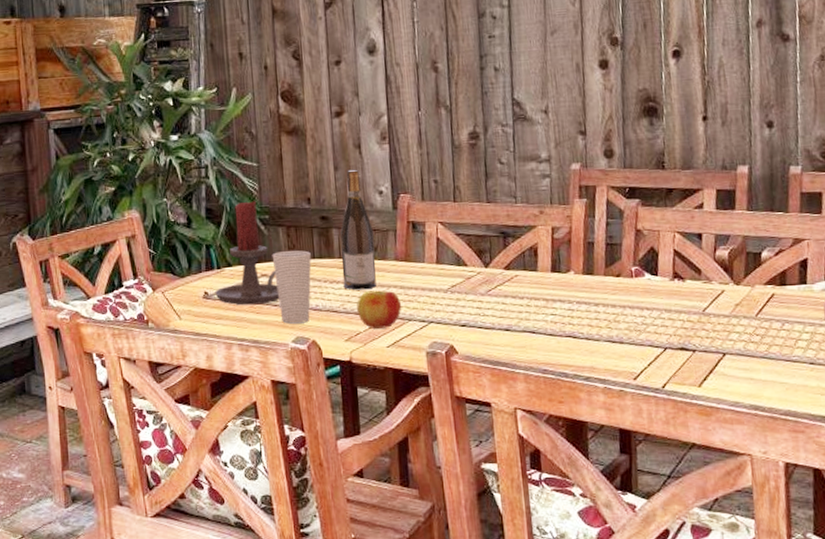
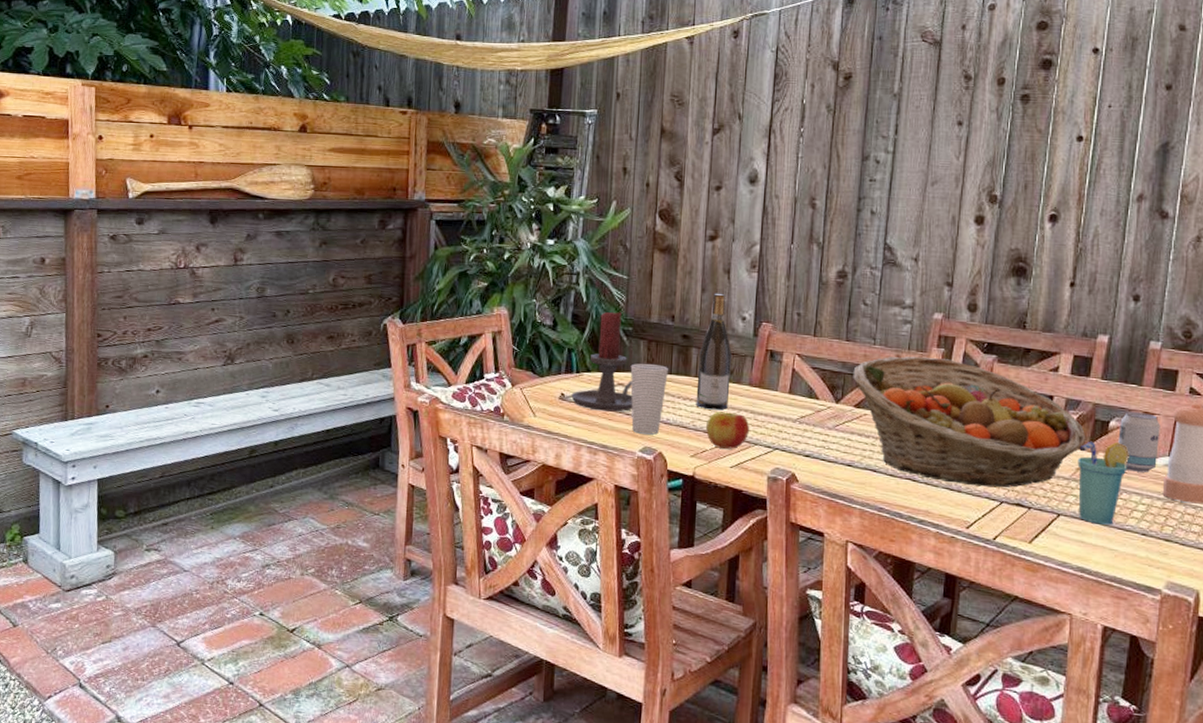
fruit basket: none [498,208,741,336] -> present [853,356,1086,488]
cup: none [735,273,786,359] -> present [1077,441,1129,525]
beverage can: none [771,239,815,300] -> present [1118,412,1161,472]

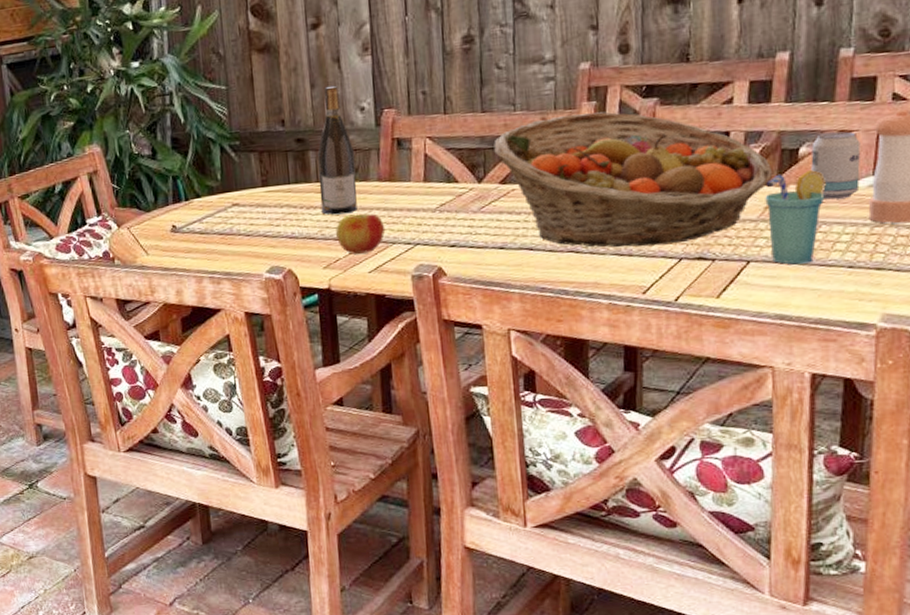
candle holder: present [571,311,633,412] -> none [183,126,253,237]
cup: present [630,363,668,435] -> none [243,176,287,254]

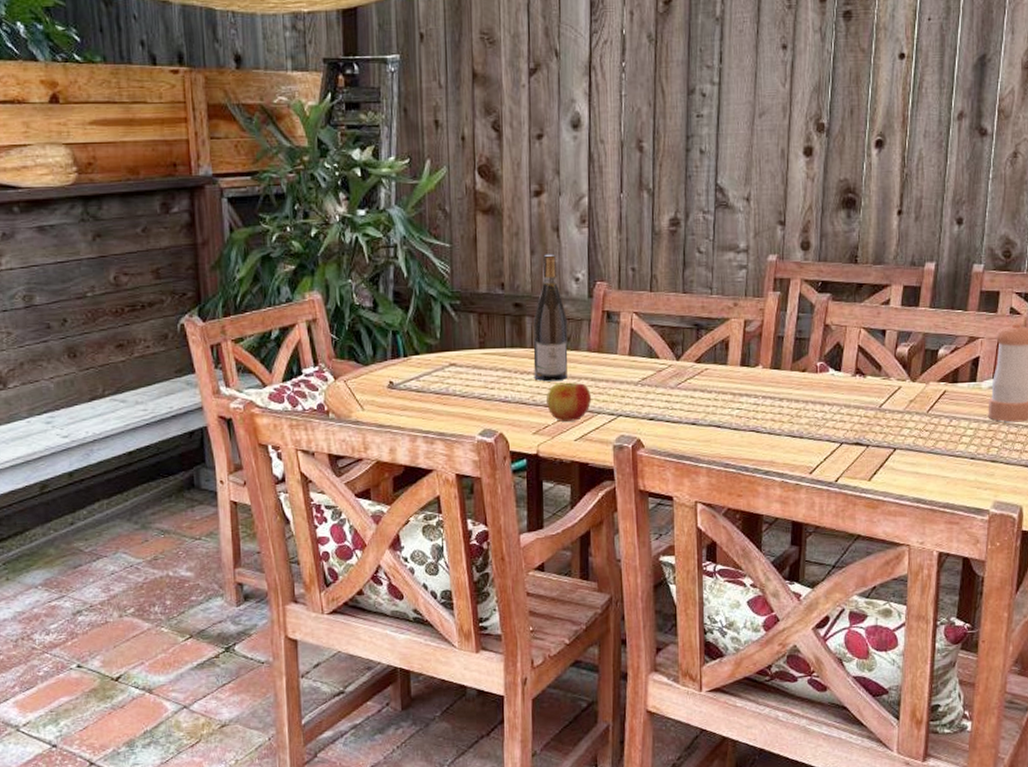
fruit basket: present [494,111,773,248] -> none [692,301,918,430]
cup: present [765,170,826,264] -> none [910,370,957,454]
beverage can: present [811,131,861,200] -> none [947,338,985,397]

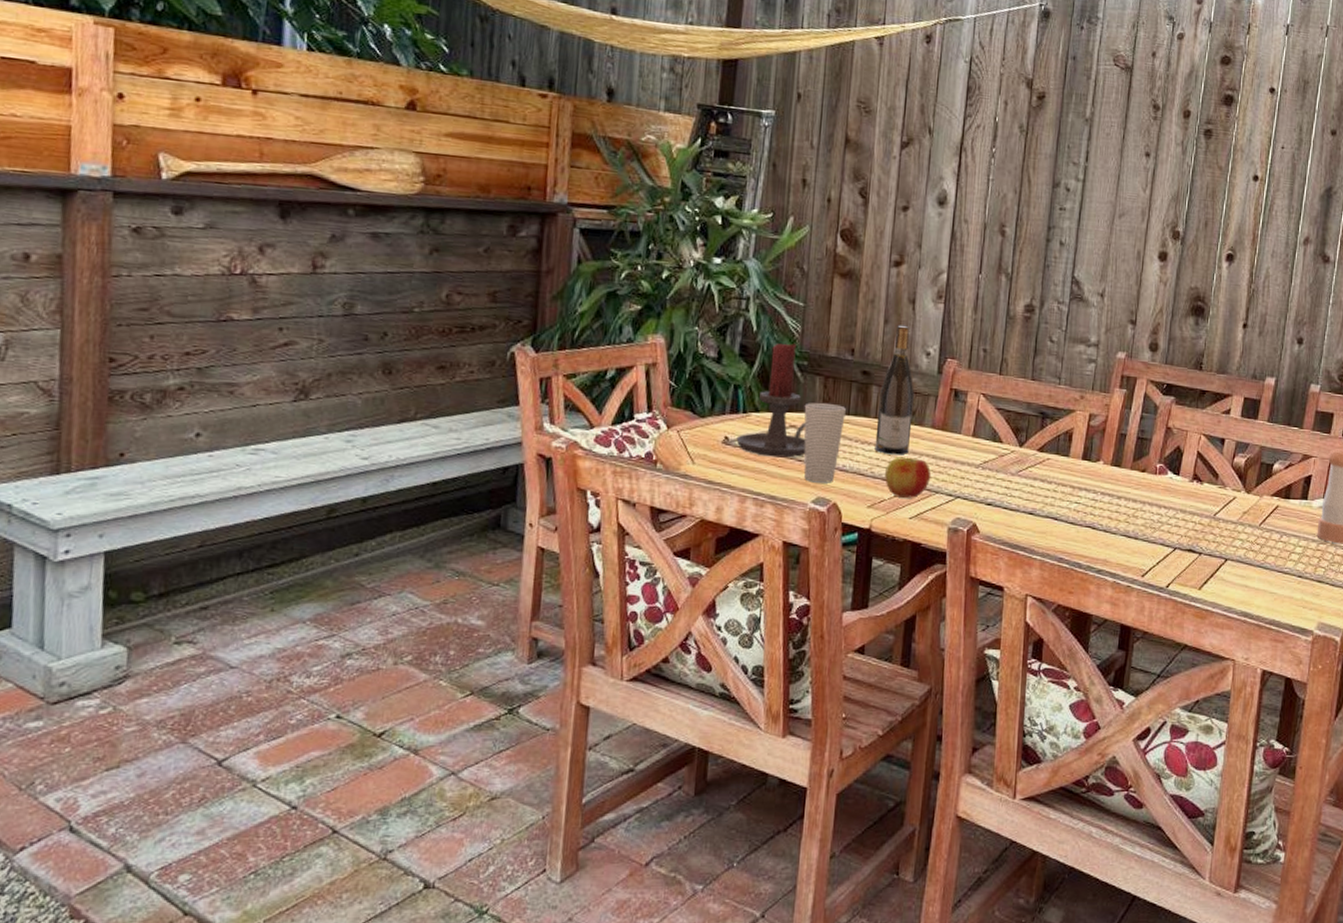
candle holder: none [400,285,469,396] -> present [736,343,806,458]
cup: none [461,338,502,416] -> present [803,402,846,483]

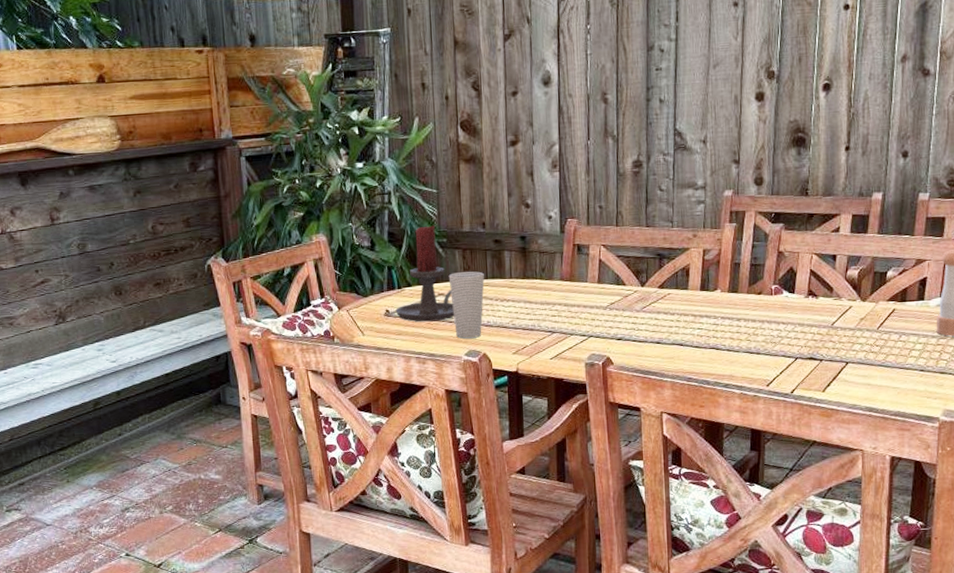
wine bottle: present [875,326,914,455] -> none [512,196,543,308]
apple: present [885,456,931,498] -> none [524,308,564,343]

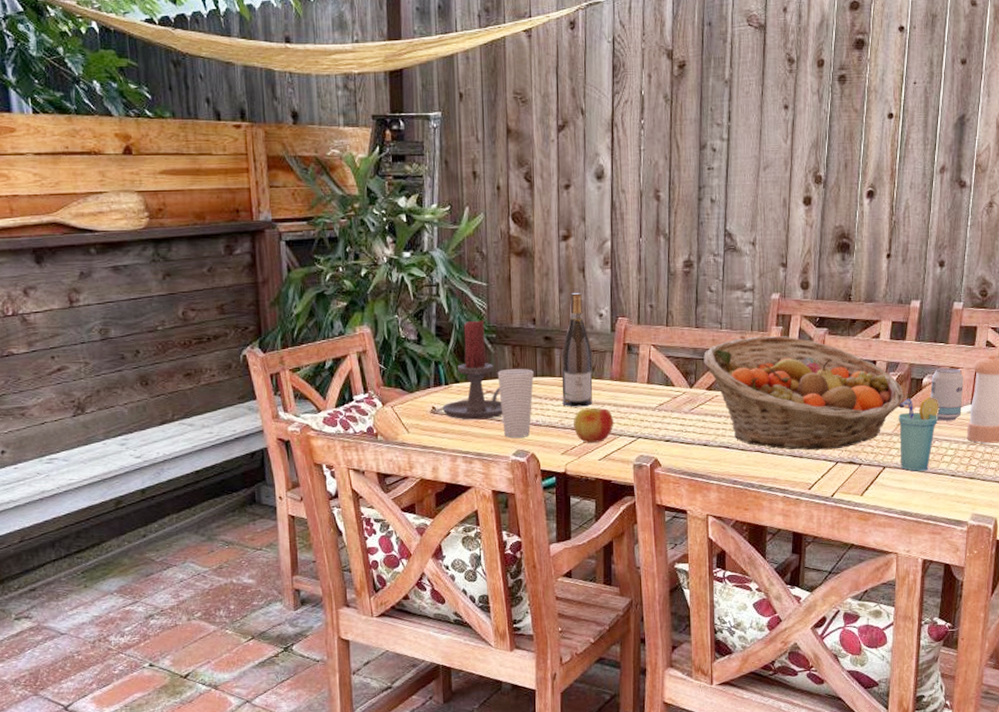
wine bottle: none [512,196,543,308] -> present [561,293,593,407]
apple: none [524,308,564,343] -> present [574,408,613,443]
fruit basket: none [655,232,868,347] -> present [704,335,905,451]
cup: none [861,290,906,367] -> present [898,397,939,471]
beverage can: none [895,260,932,315] -> present [930,368,964,421]

